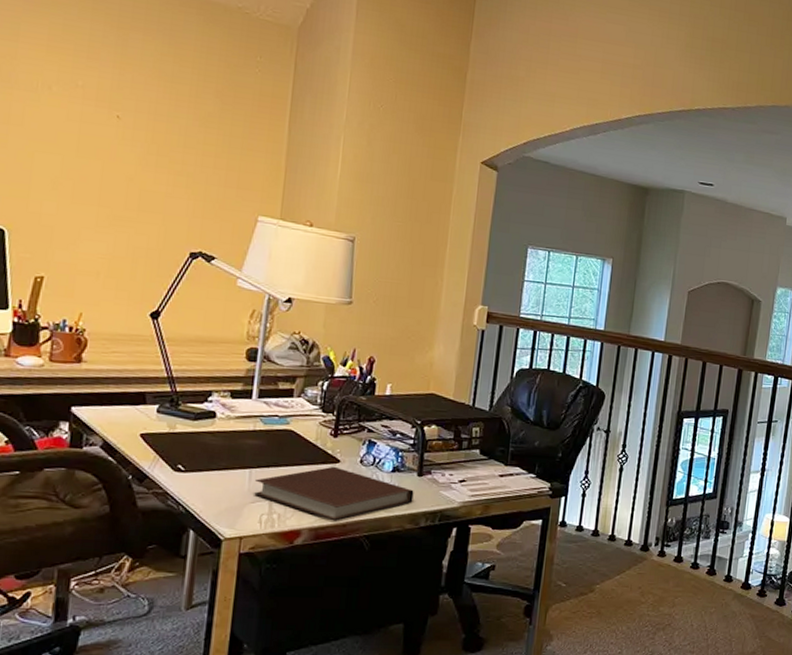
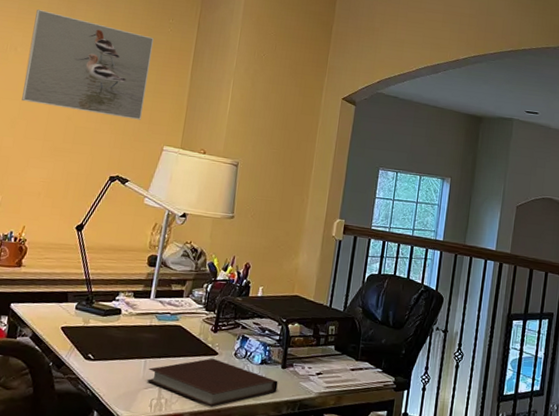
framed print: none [64,37,237,184] -> present [22,9,154,120]

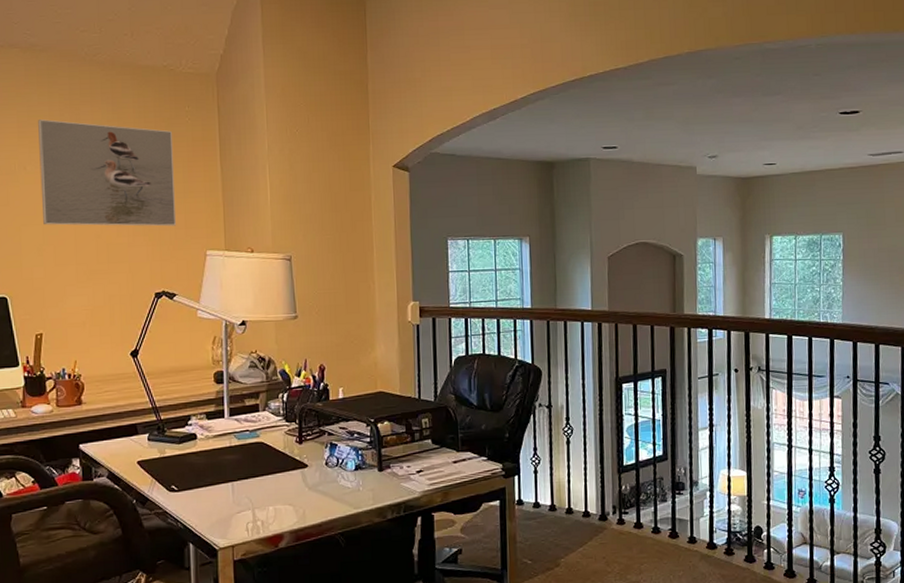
notebook: present [147,358,278,407] -> none [238,471,378,522]

